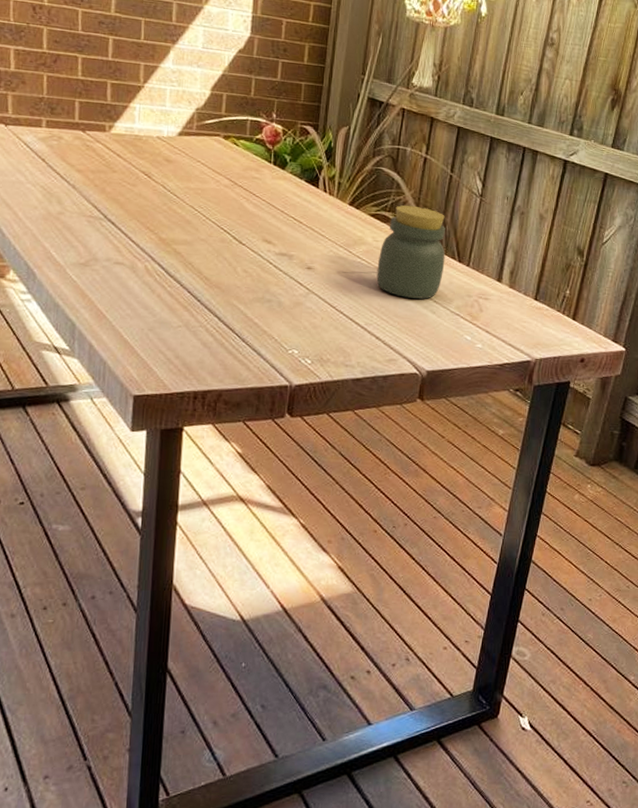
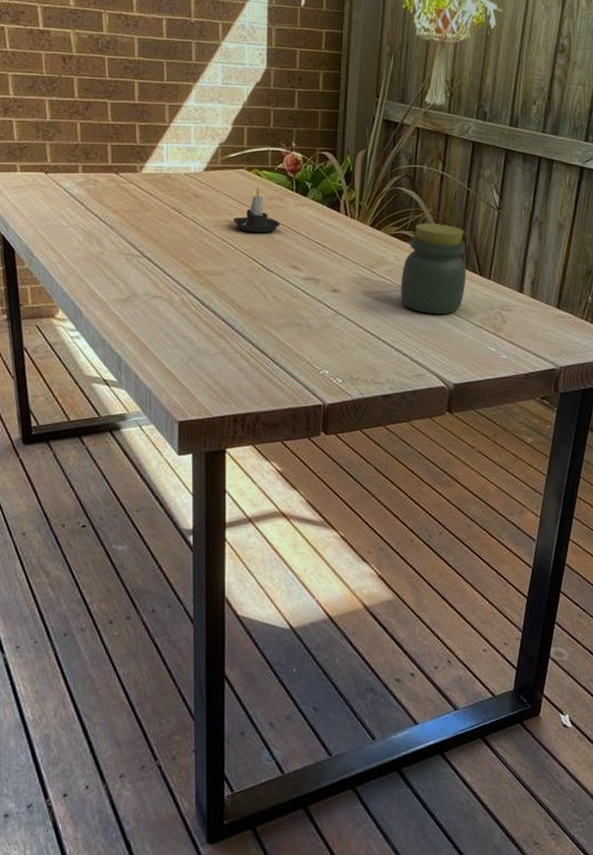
candle: none [206,156,256,204] -> present [234,187,280,232]

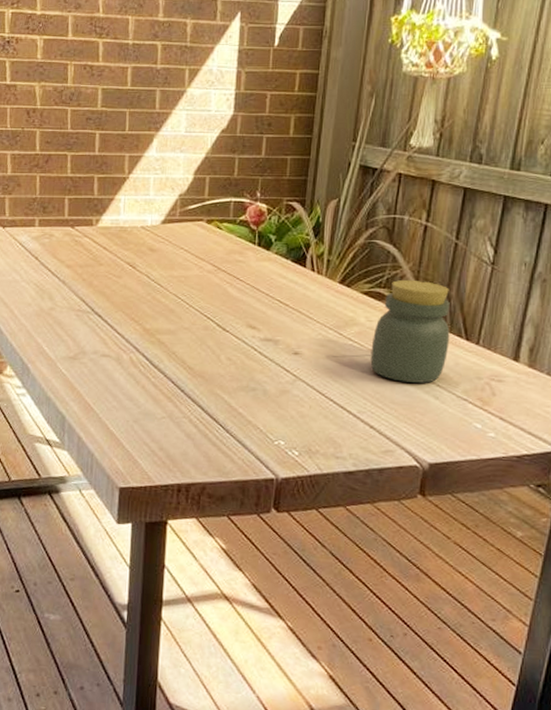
candle: present [234,187,280,232] -> none [189,240,239,289]

